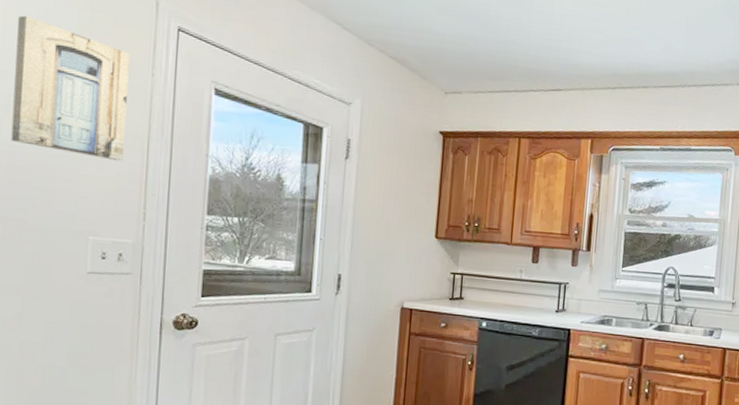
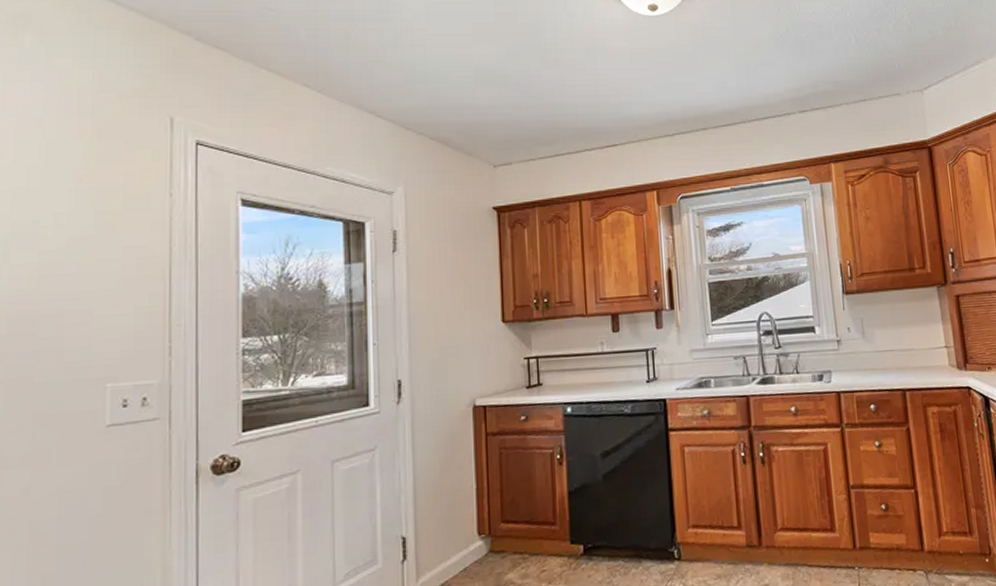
wall art: present [11,15,130,161] -> none [12,153,144,295]

